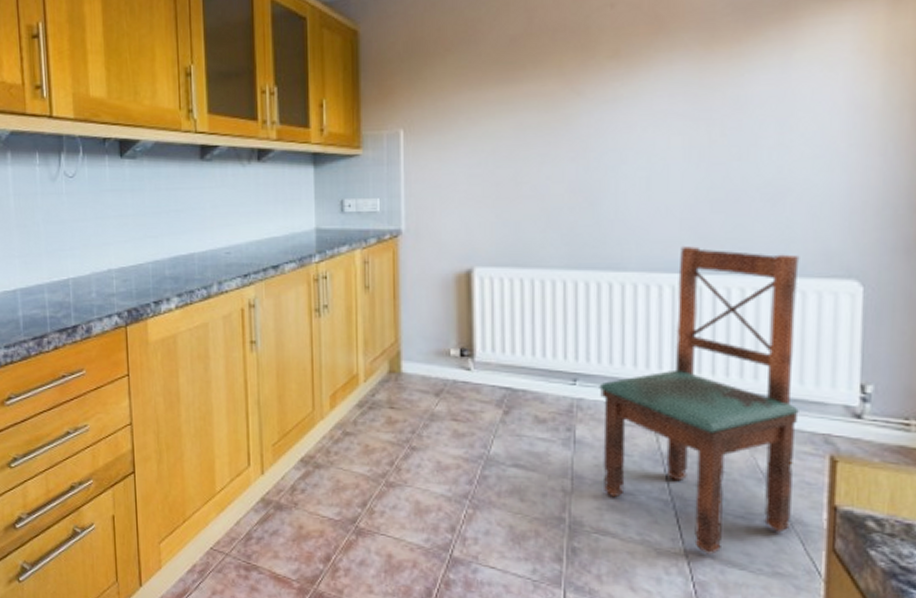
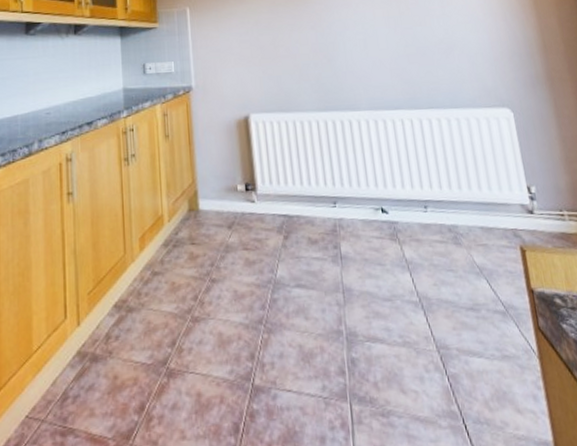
dining chair: present [599,246,800,555] -> none [353,89,506,347]

